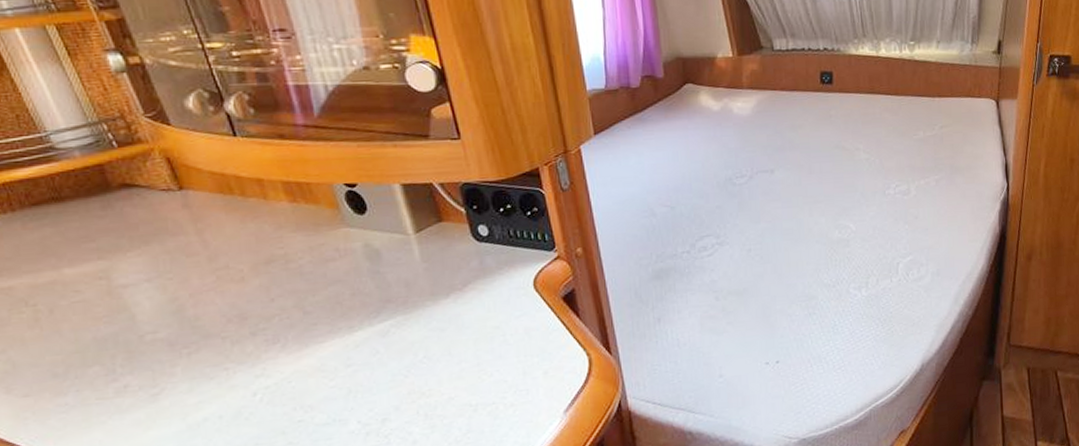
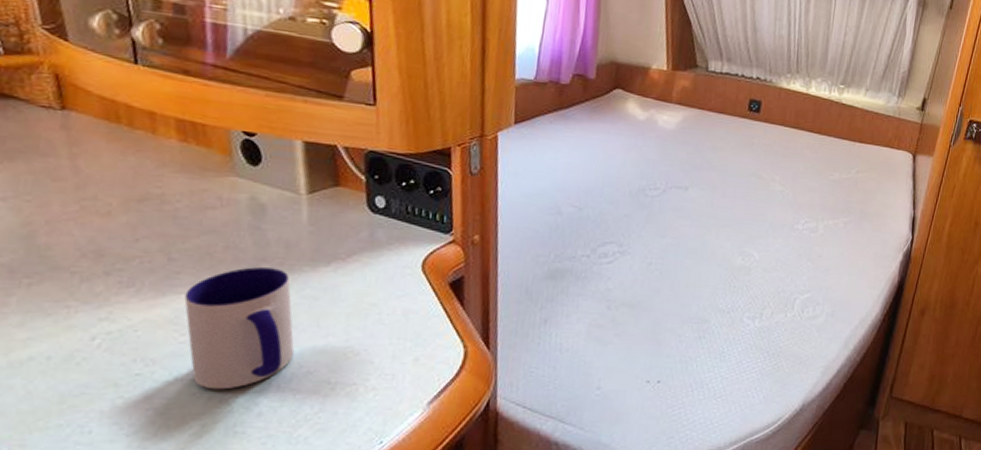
mug: none [325,307,434,426] -> present [184,267,295,390]

